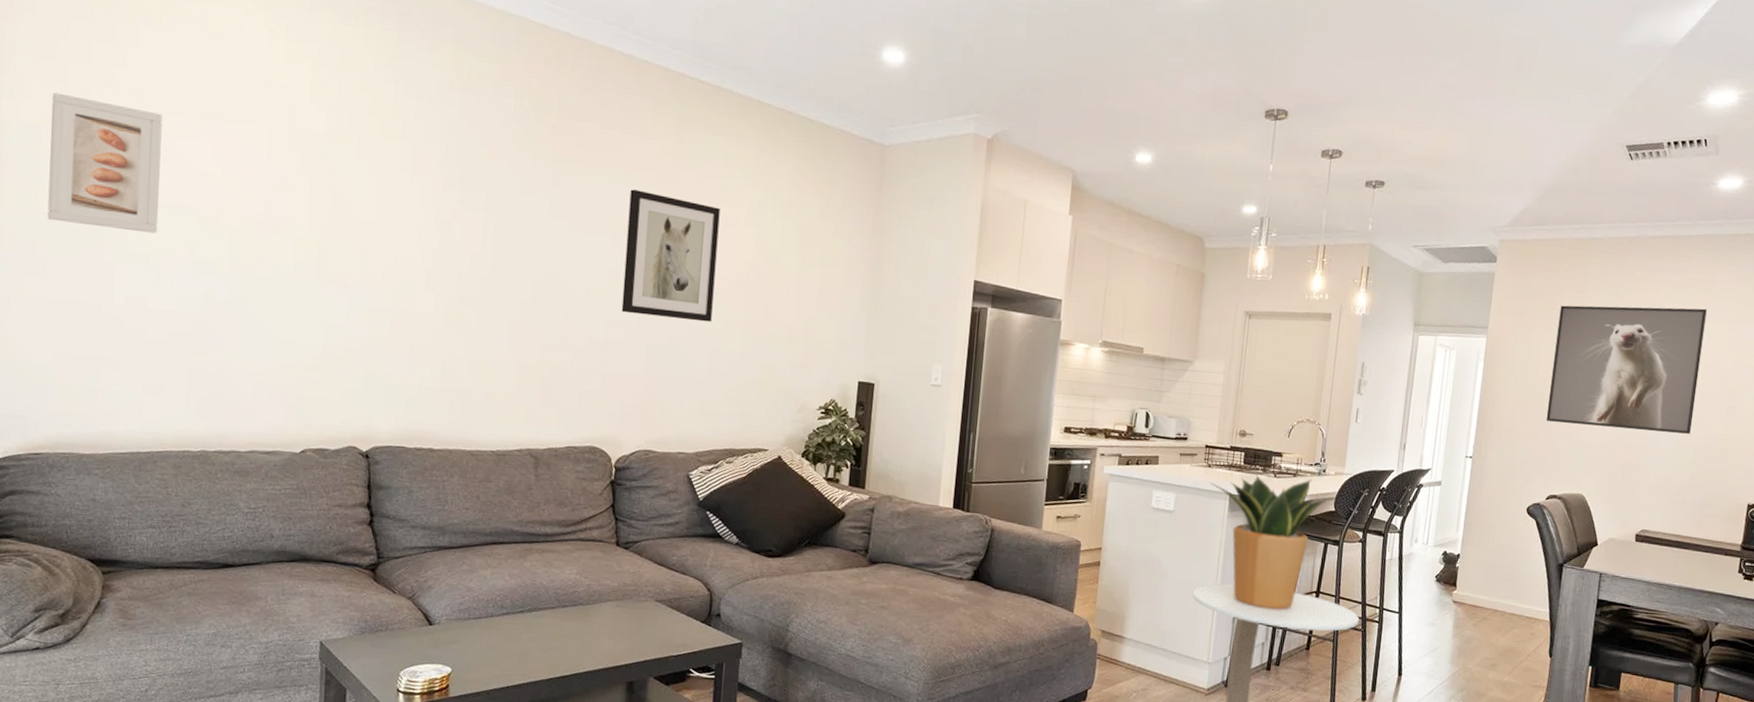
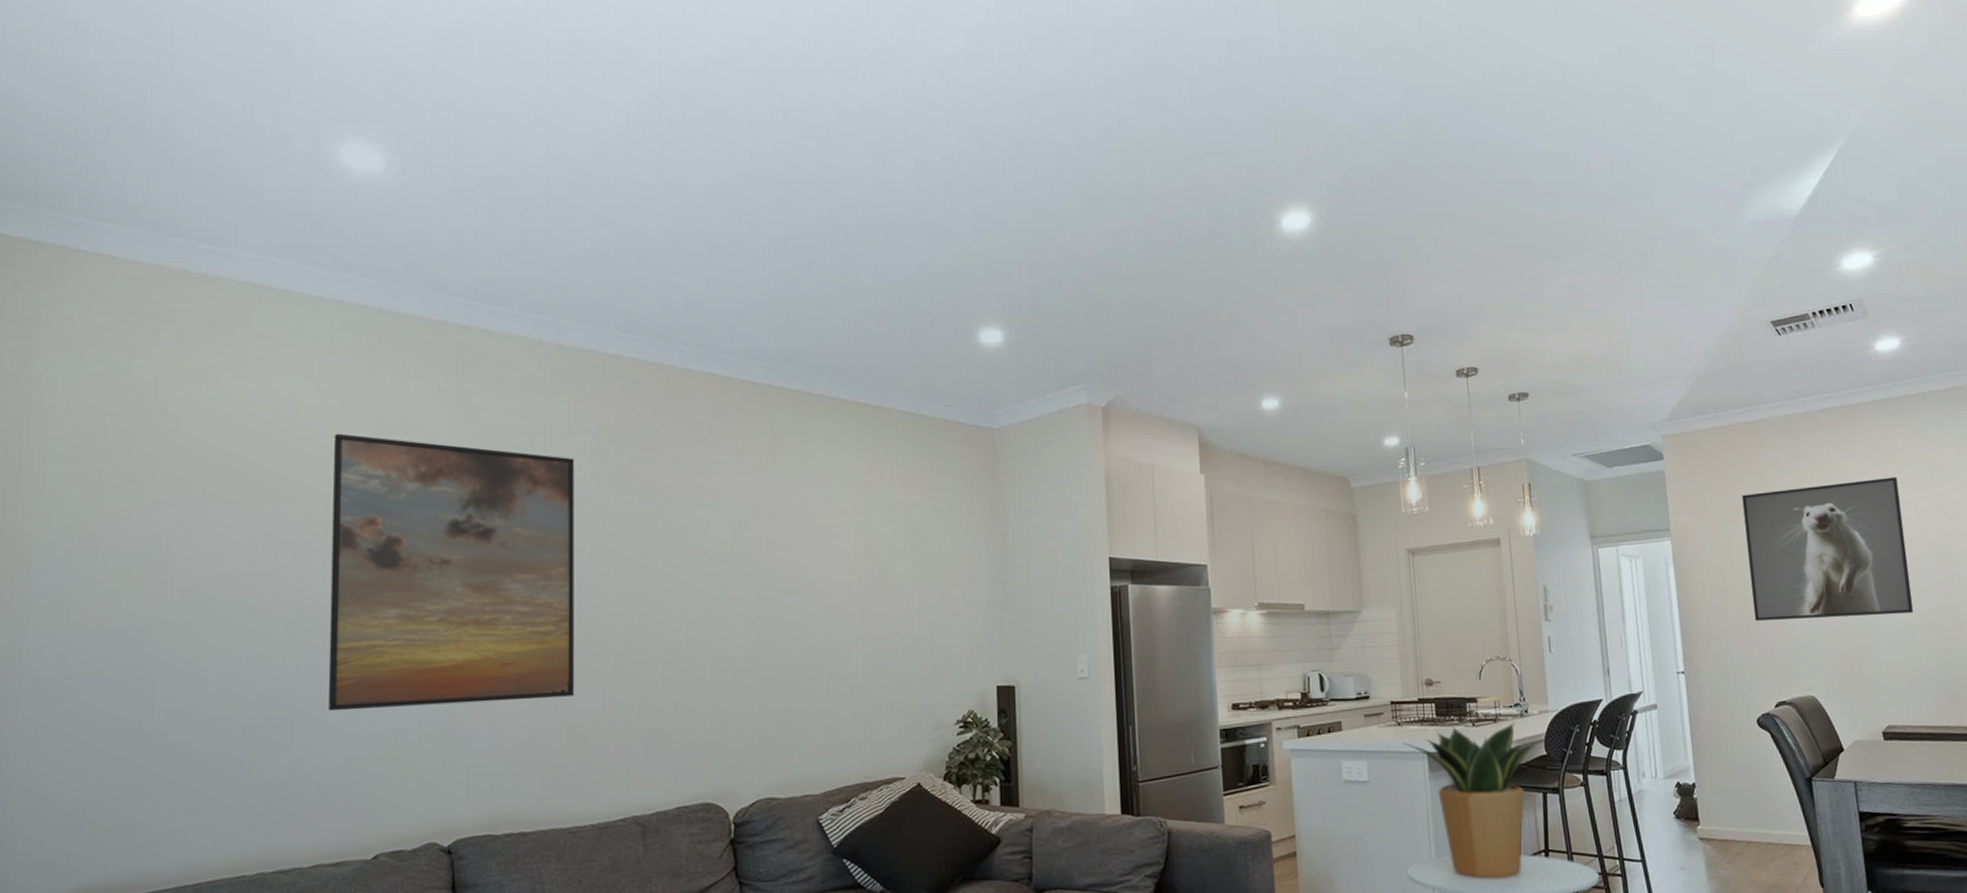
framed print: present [47,92,163,234] -> none [80,497,208,637]
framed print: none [266,63,498,336] -> present [327,433,575,711]
wall art: present [621,189,720,322] -> none [724,512,827,648]

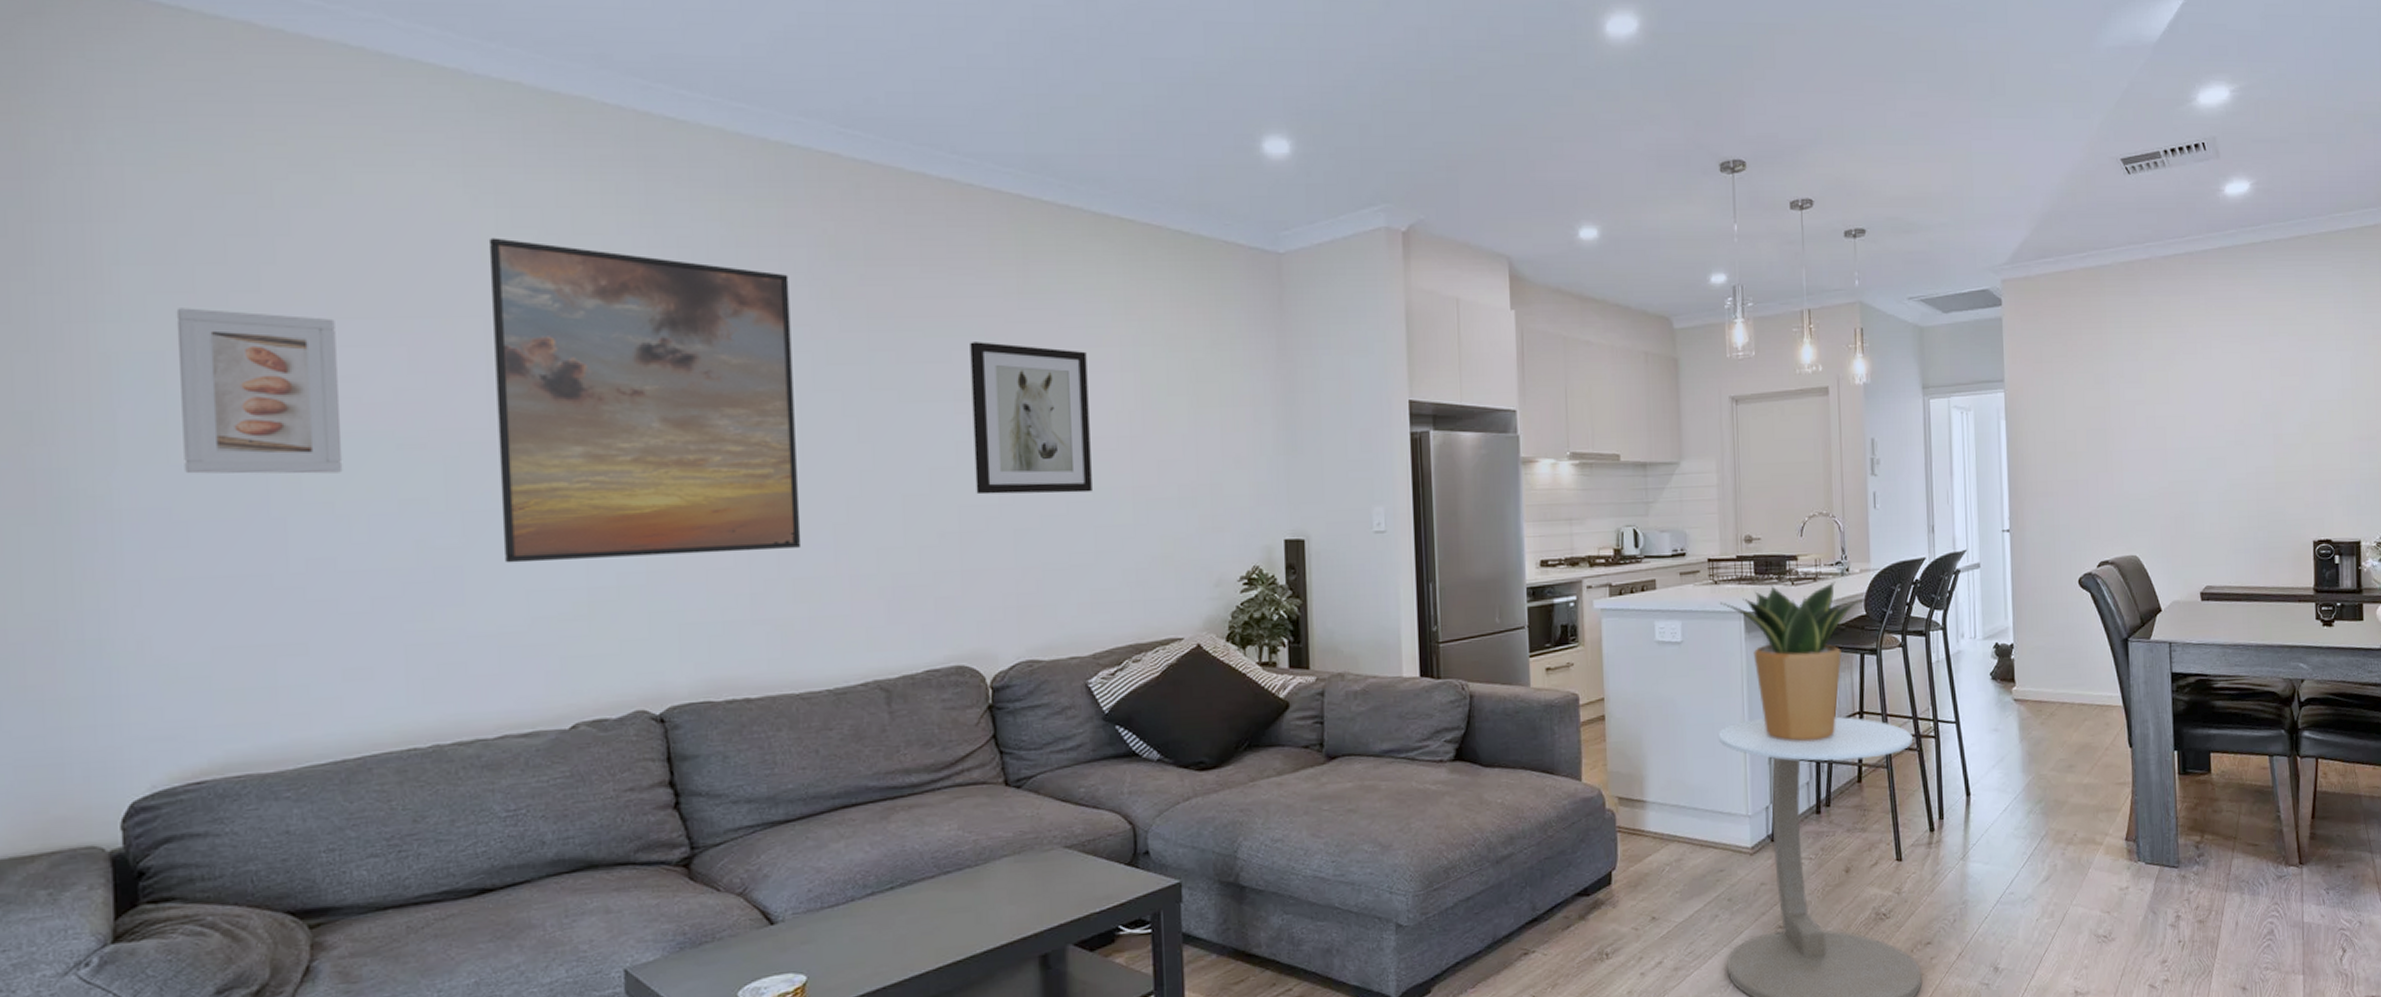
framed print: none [80,497,208,637] -> present [176,308,343,474]
wall art: none [724,512,827,648] -> present [970,342,1092,495]
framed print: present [1742,477,1914,622] -> none [2079,329,2241,479]

